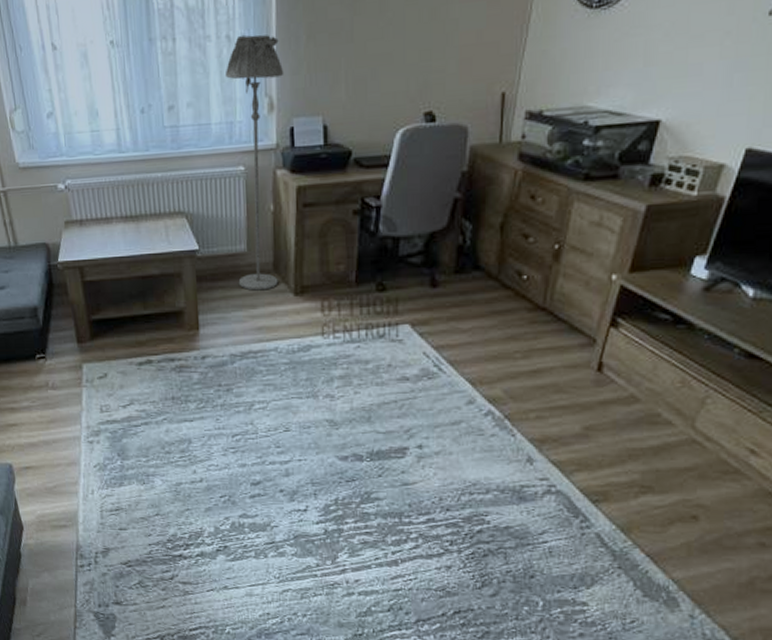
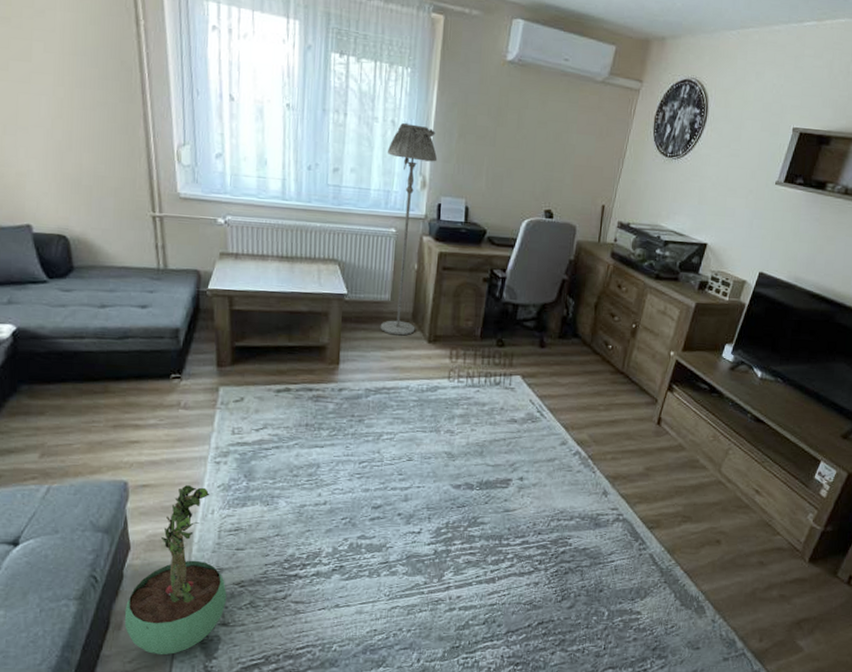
potted plant: none [26,466,117,631] -> present [124,485,227,655]

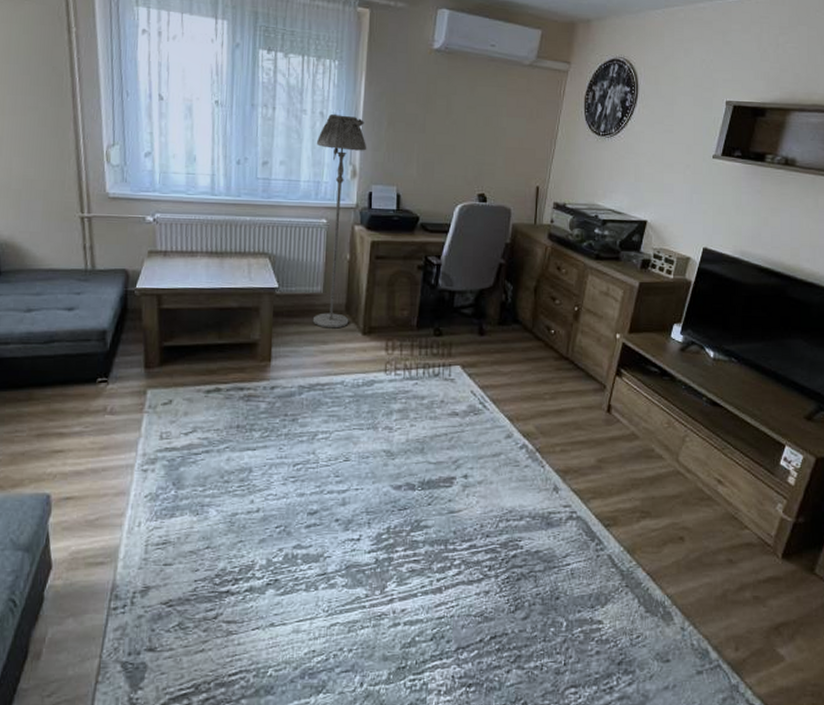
potted plant: present [124,485,227,655] -> none [43,496,154,687]

